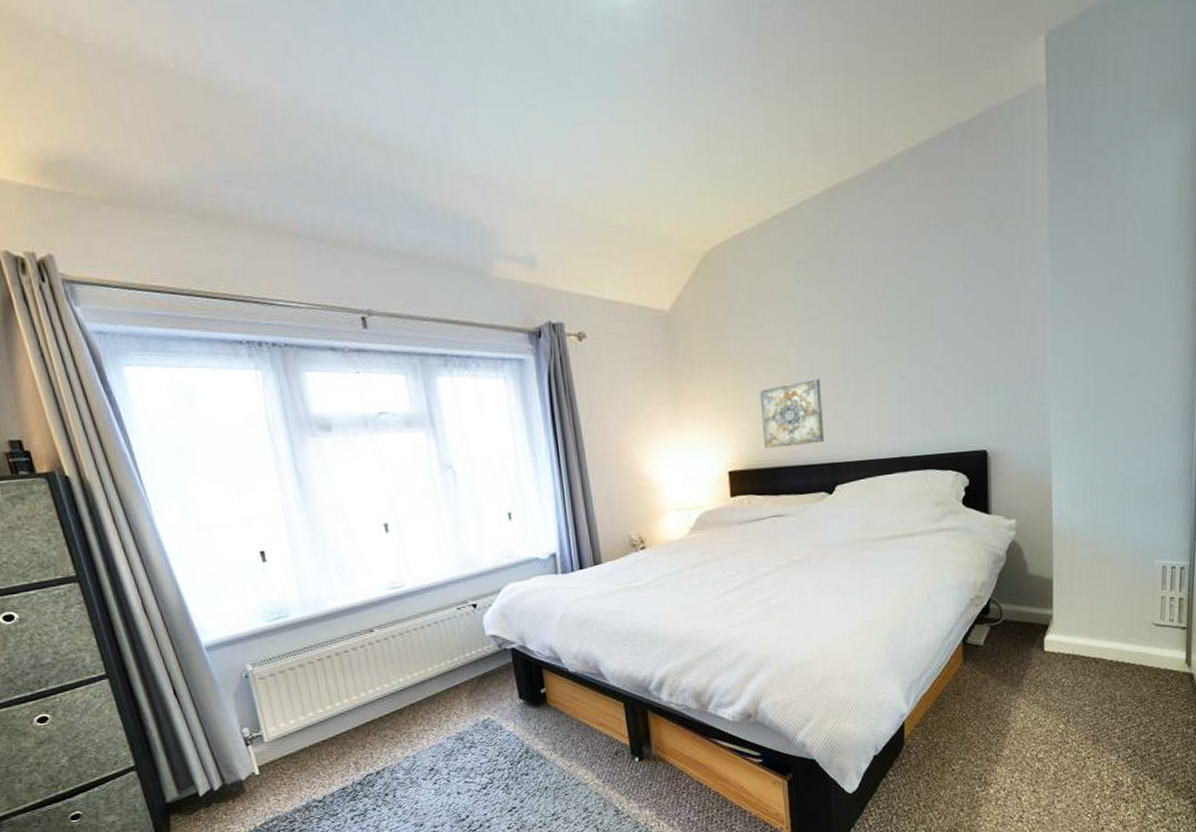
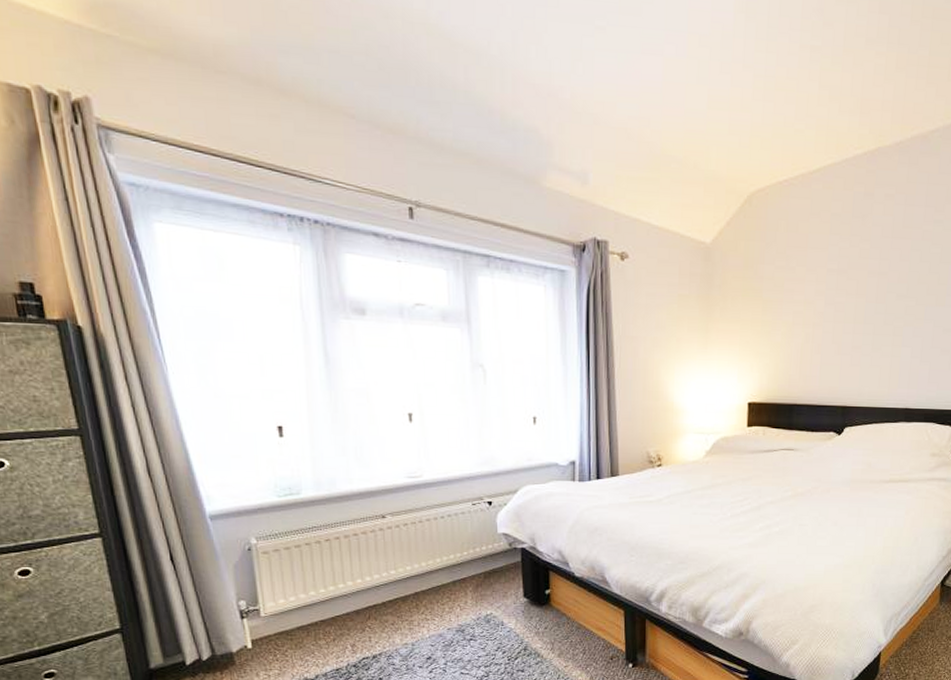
wall art: present [759,378,825,449] -> none [783,326,842,386]

